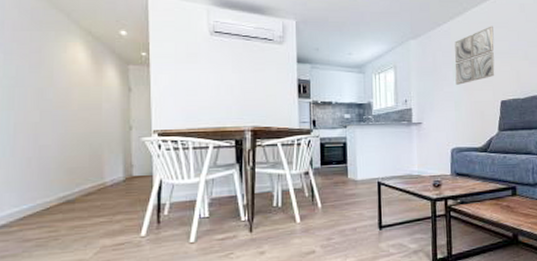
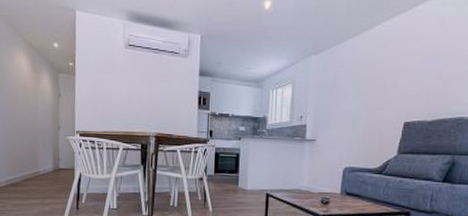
wall art: present [455,26,495,85] -> none [356,41,405,103]

